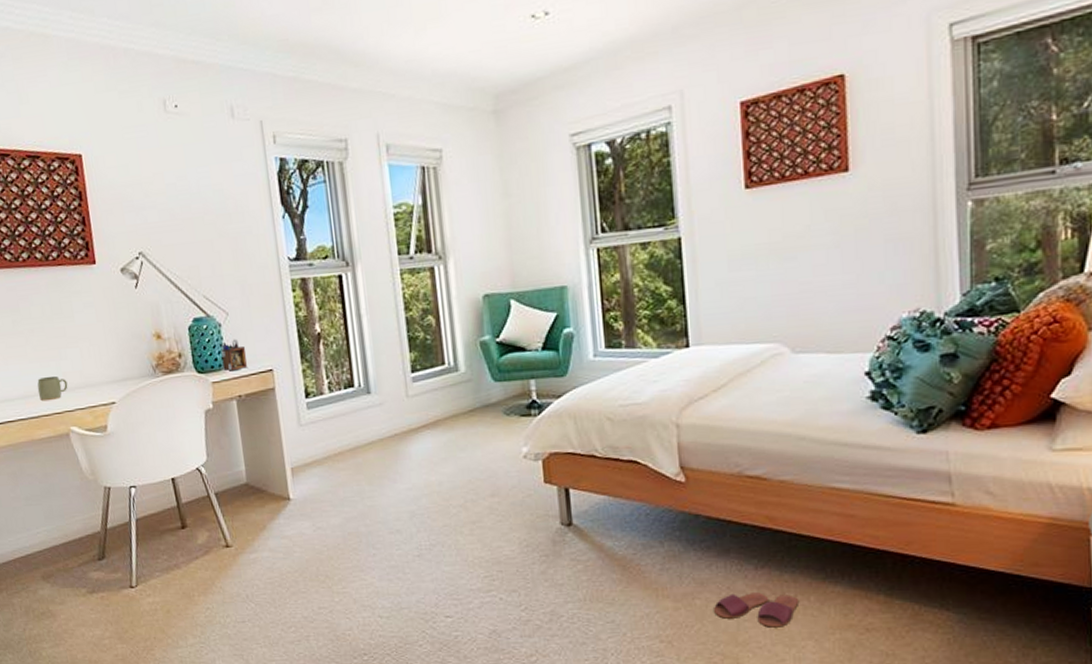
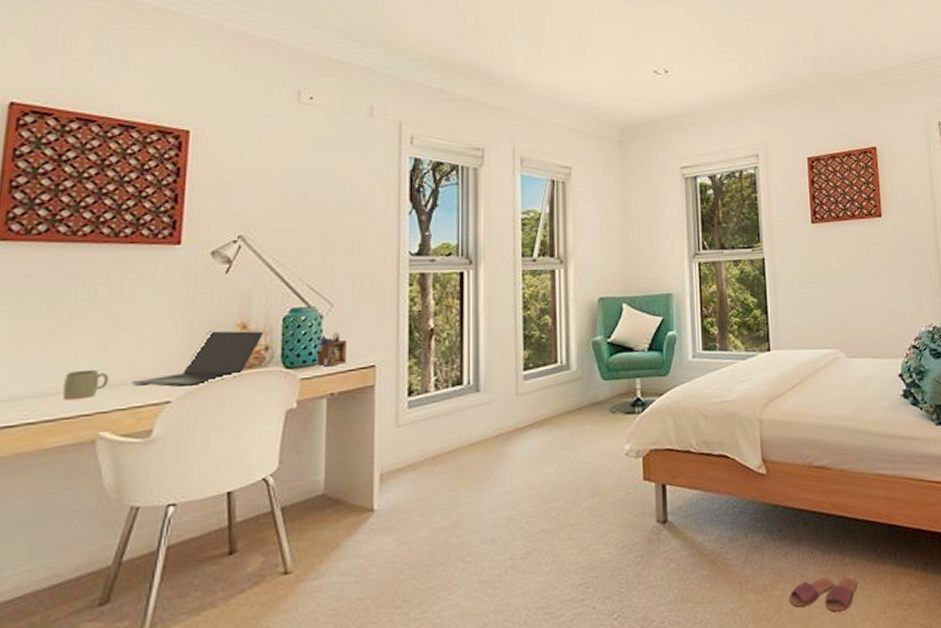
laptop: none [84,340,175,390] -> present [131,330,263,386]

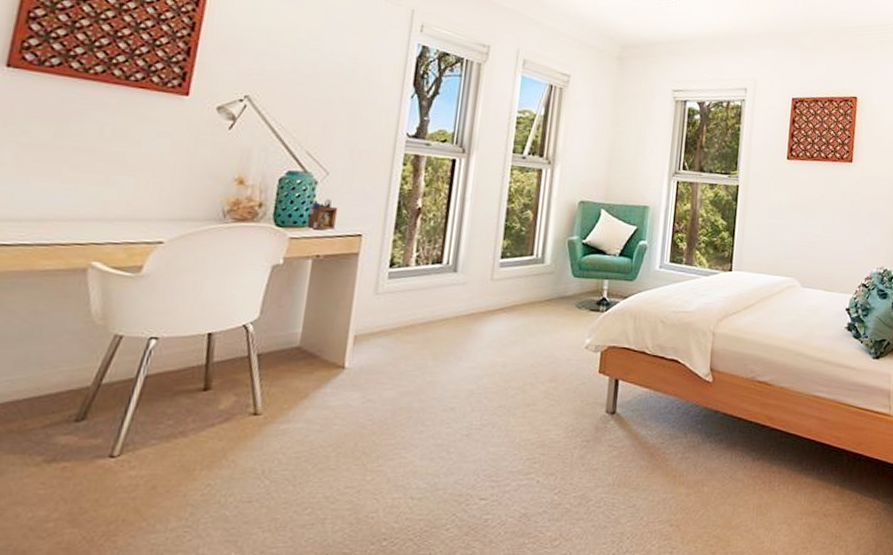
mug: present [62,369,109,401] -> none [59,201,106,230]
laptop: present [131,330,263,386] -> none [127,181,259,231]
slippers: present [790,576,857,612] -> none [717,480,780,513]

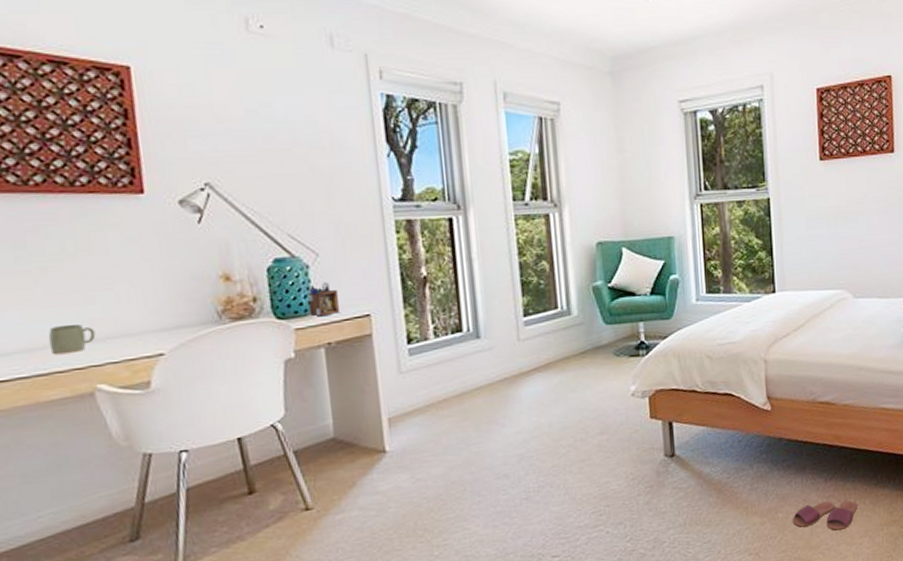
mug: none [59,201,106,230] -> present [48,324,96,355]
slippers: none [717,480,780,513] -> present [793,500,857,531]

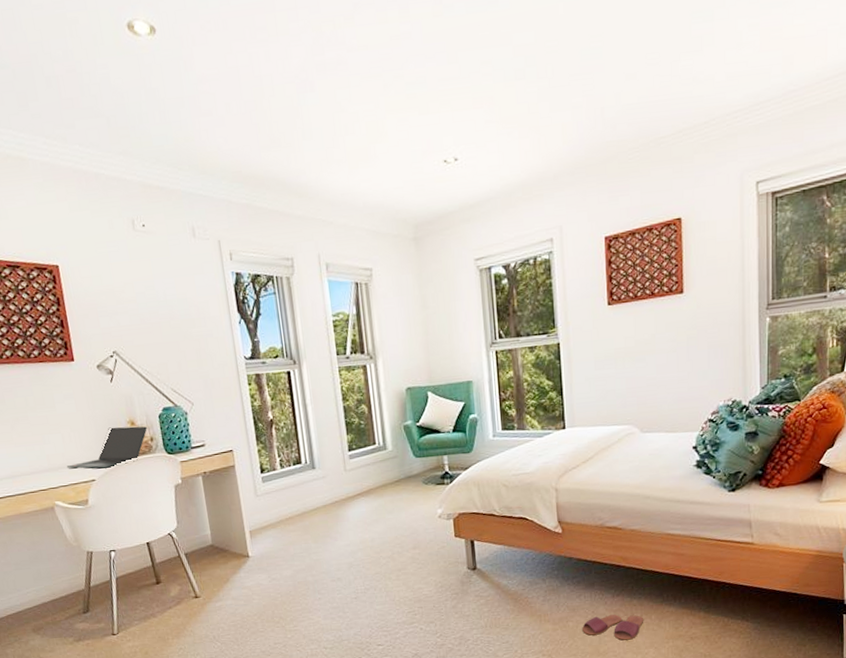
mug: present [48,324,96,355] -> none [23,458,52,480]
laptop: none [119,282,249,339] -> present [66,426,147,469]
desk organizer: present [307,281,339,317] -> none [187,425,211,452]

